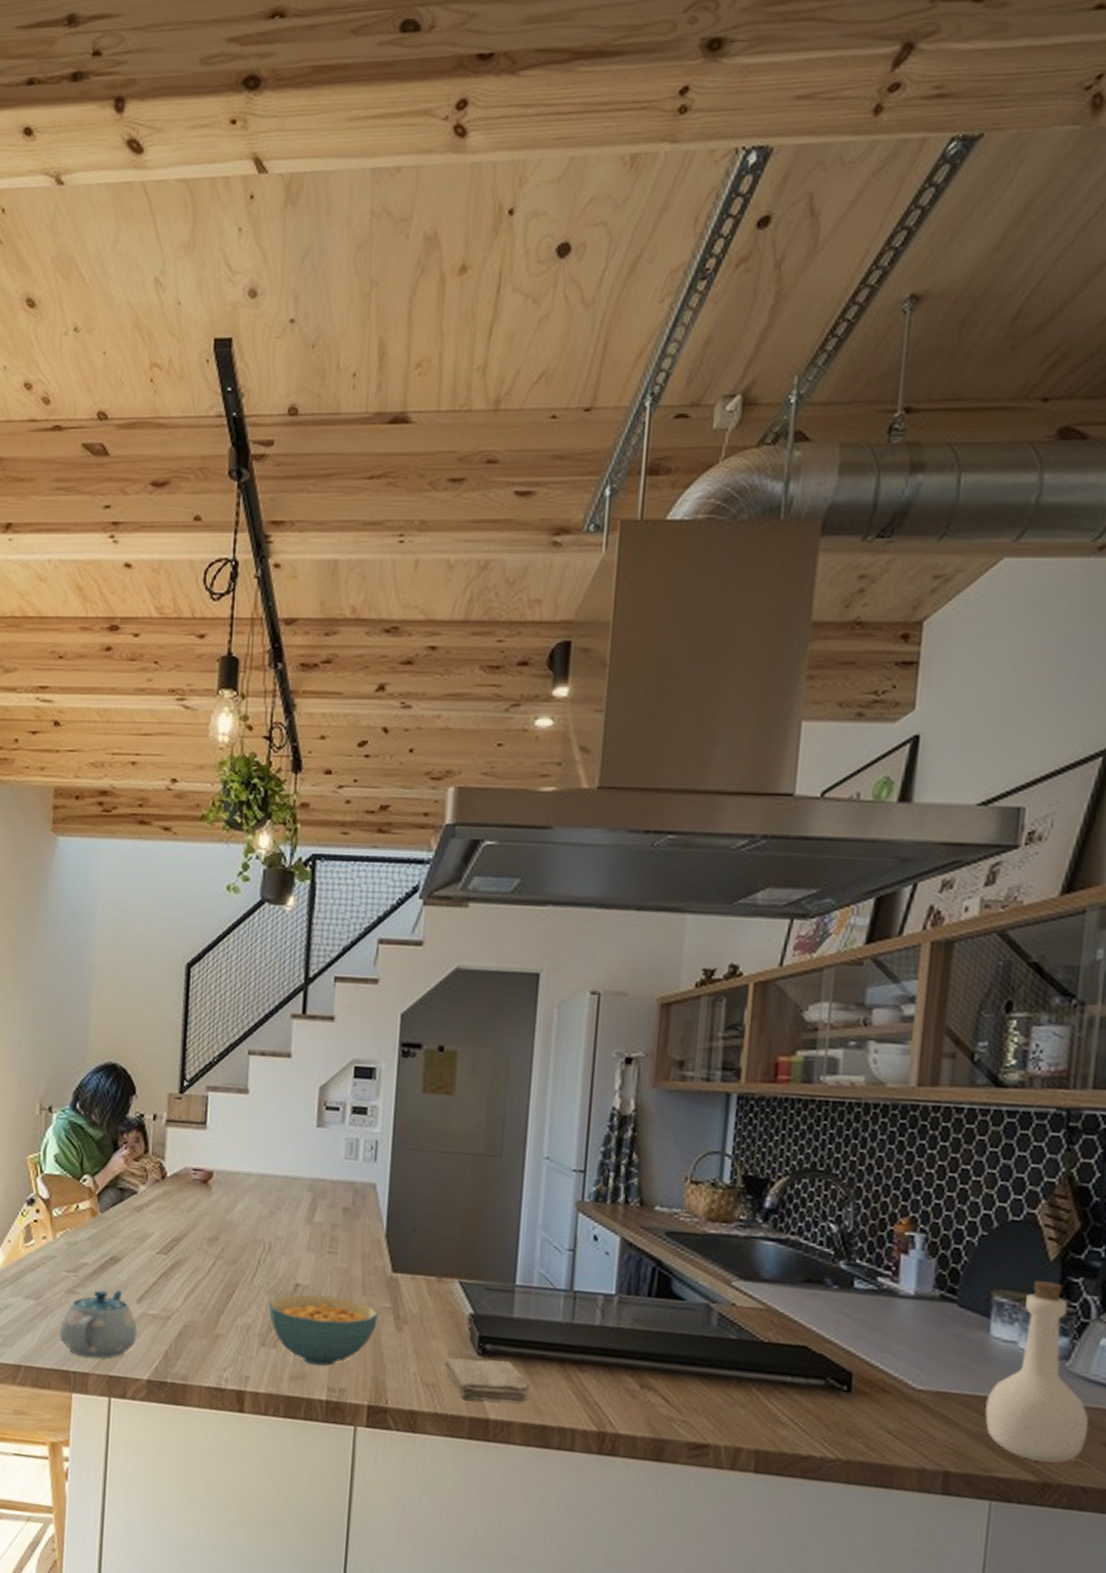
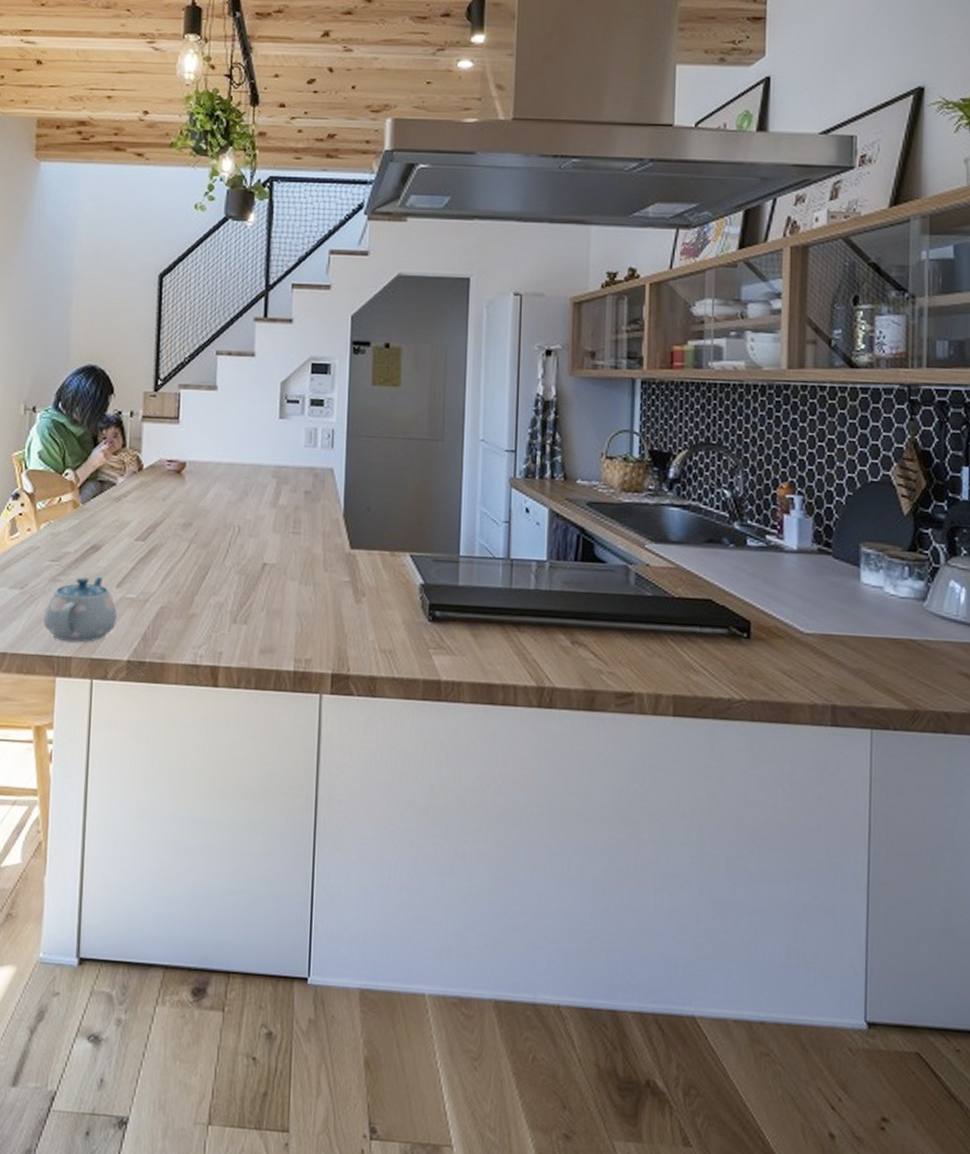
cereal bowl: present [269,1294,378,1366] -> none [239,572,339,639]
washcloth: present [444,1357,529,1403] -> none [399,624,475,664]
bottle: present [985,1281,1089,1463] -> none [862,533,946,692]

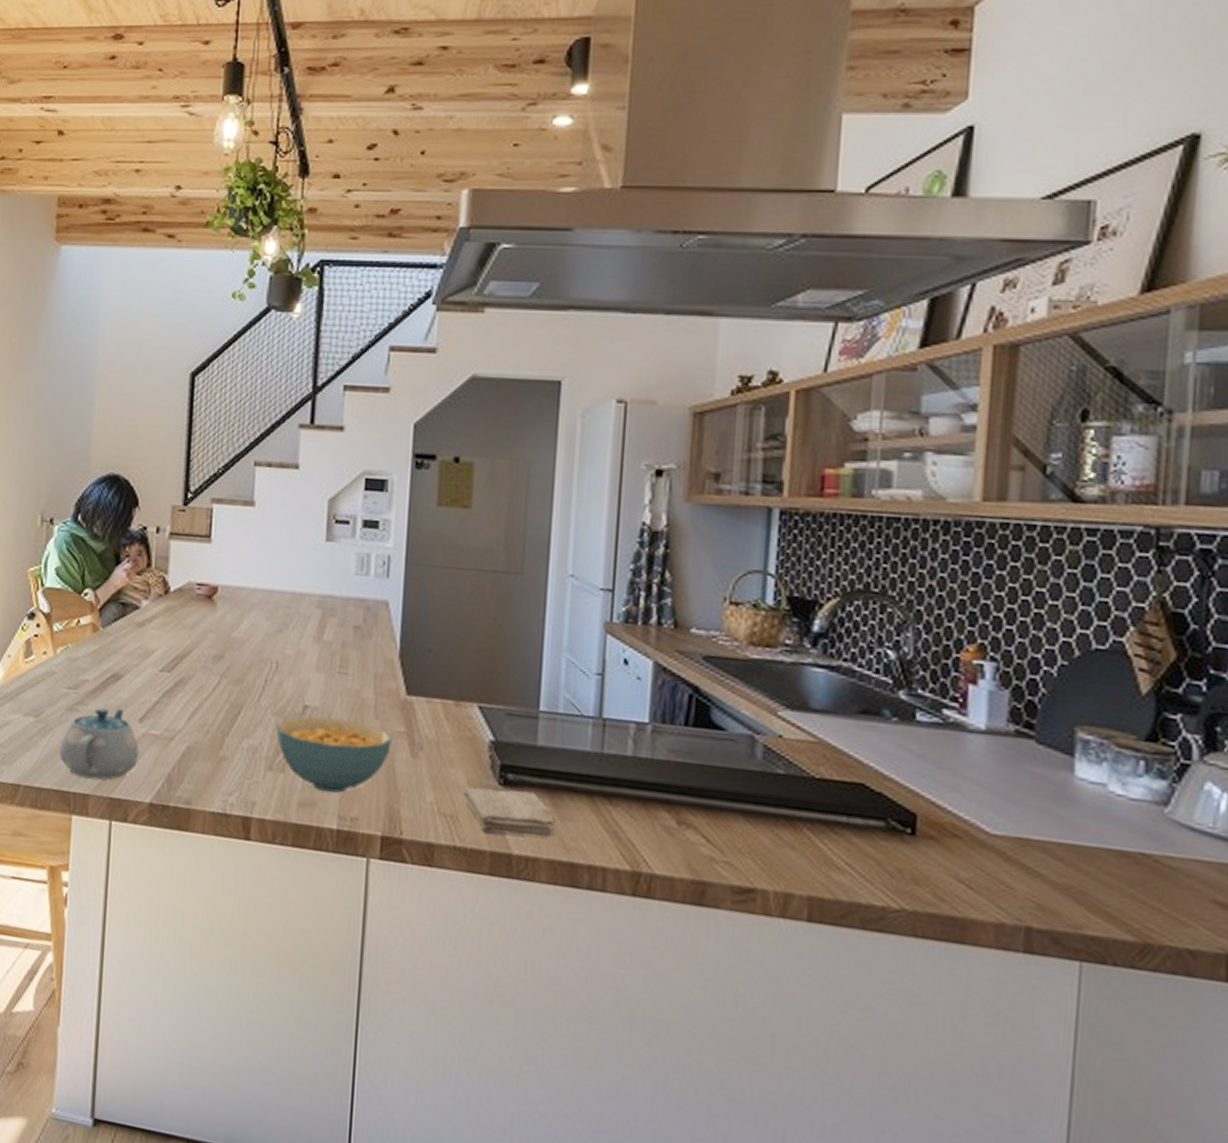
cereal bowl: none [239,572,339,639] -> present [276,717,392,793]
washcloth: none [399,624,475,664] -> present [463,787,555,837]

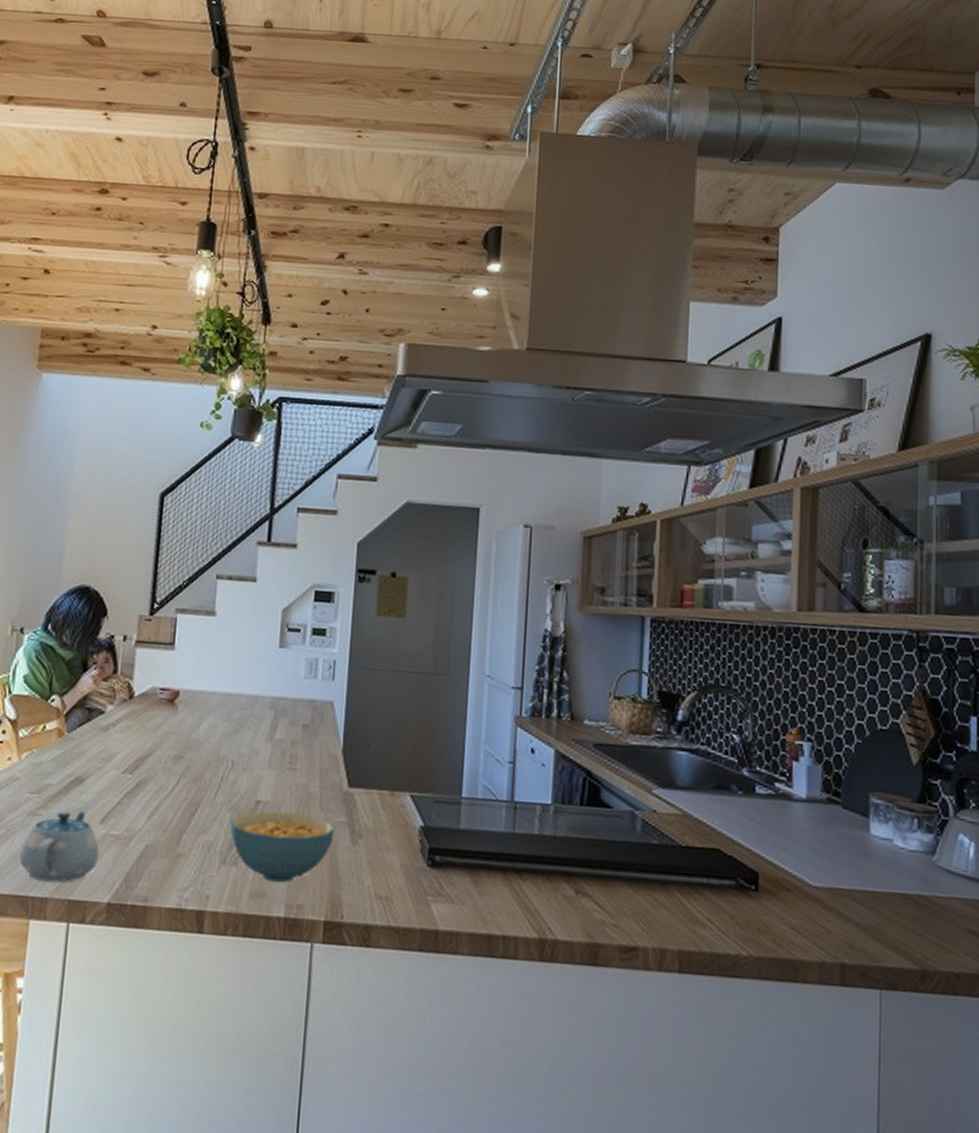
washcloth: present [463,787,555,837] -> none [396,870,475,913]

